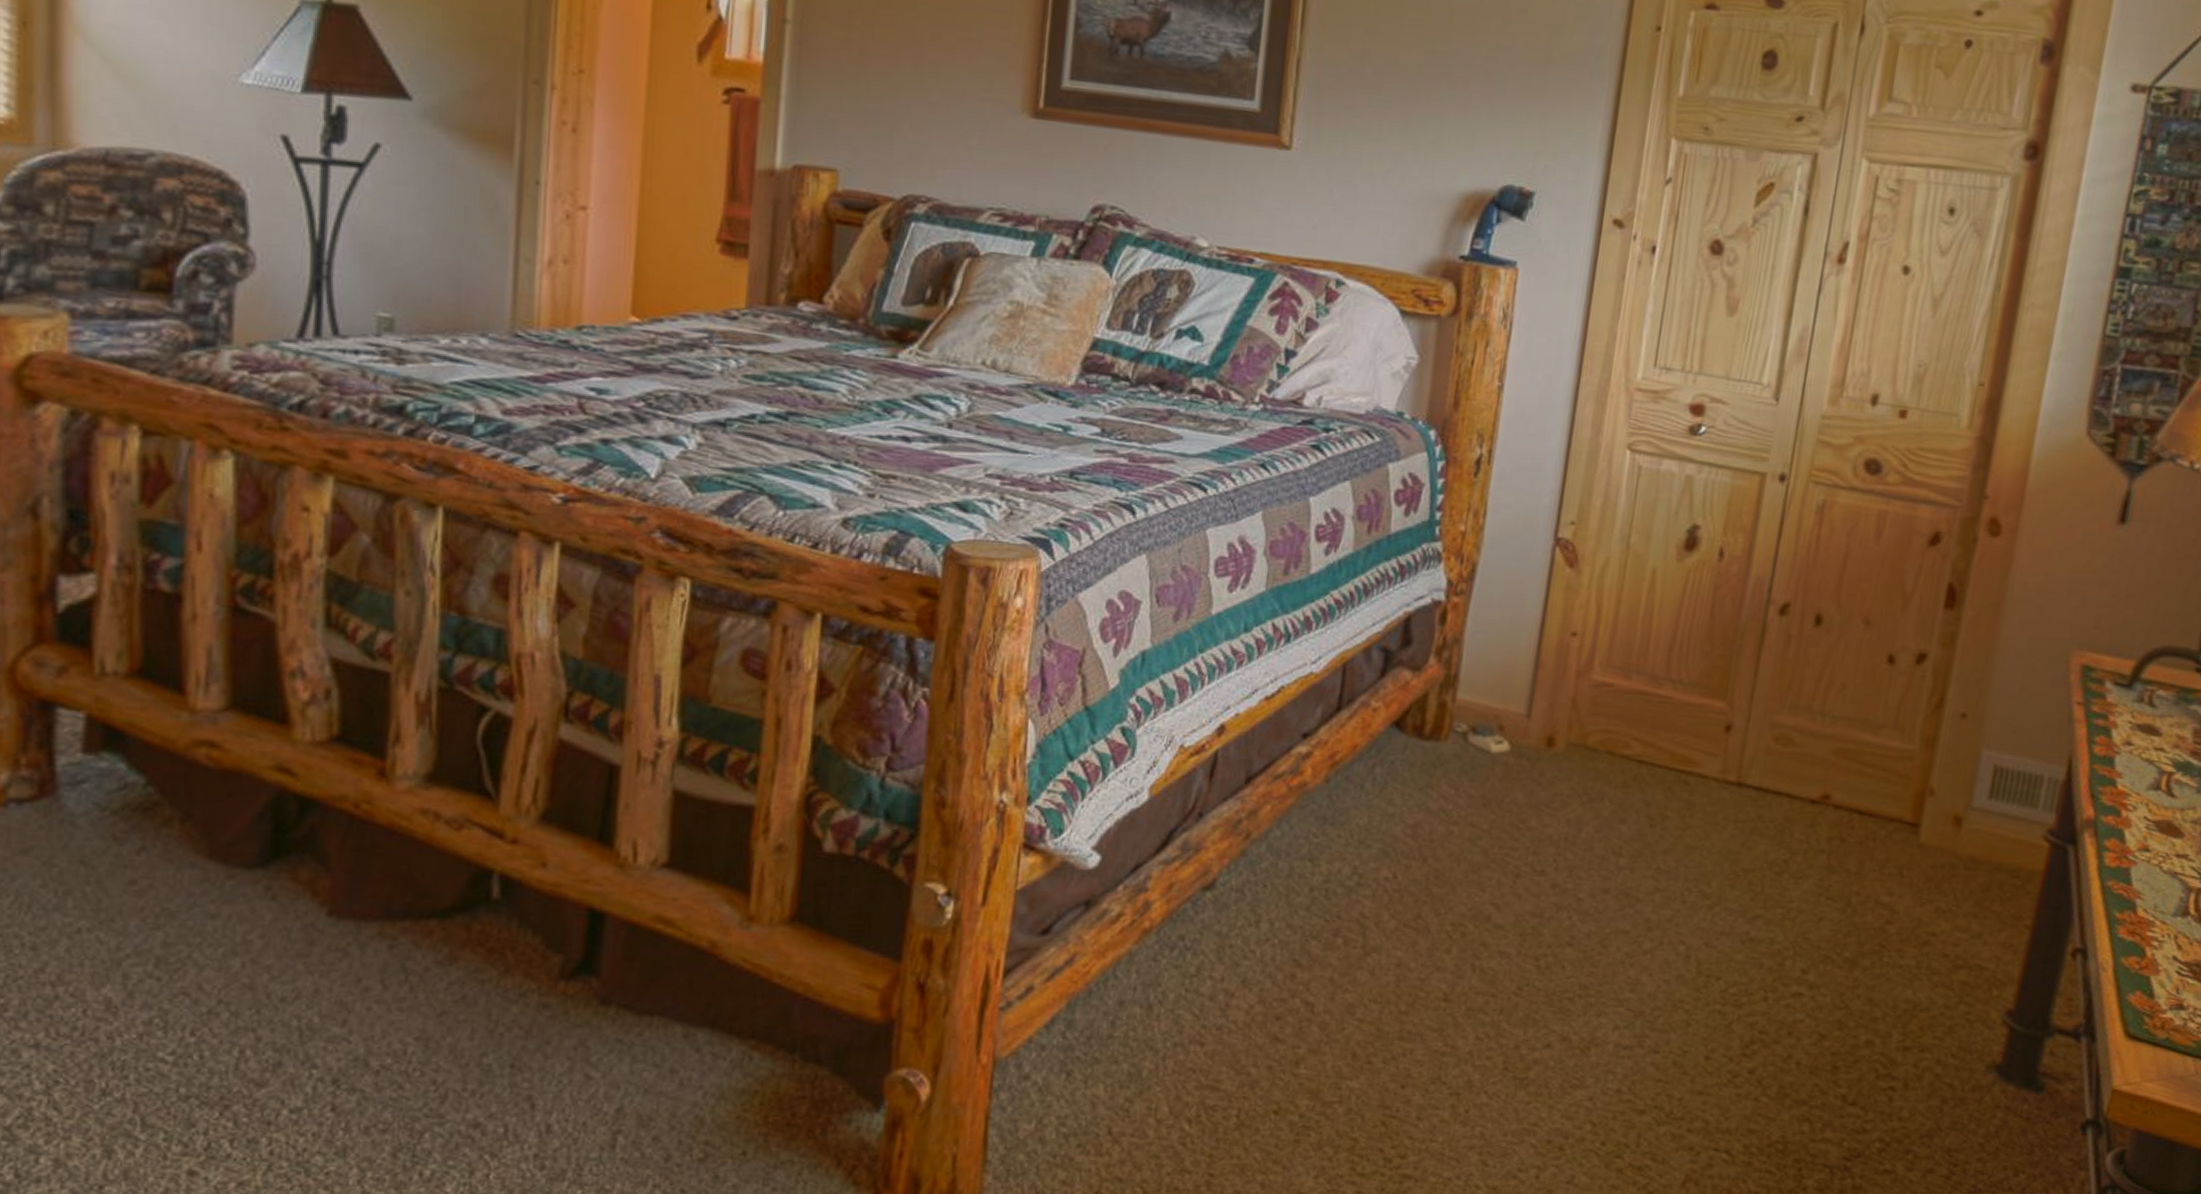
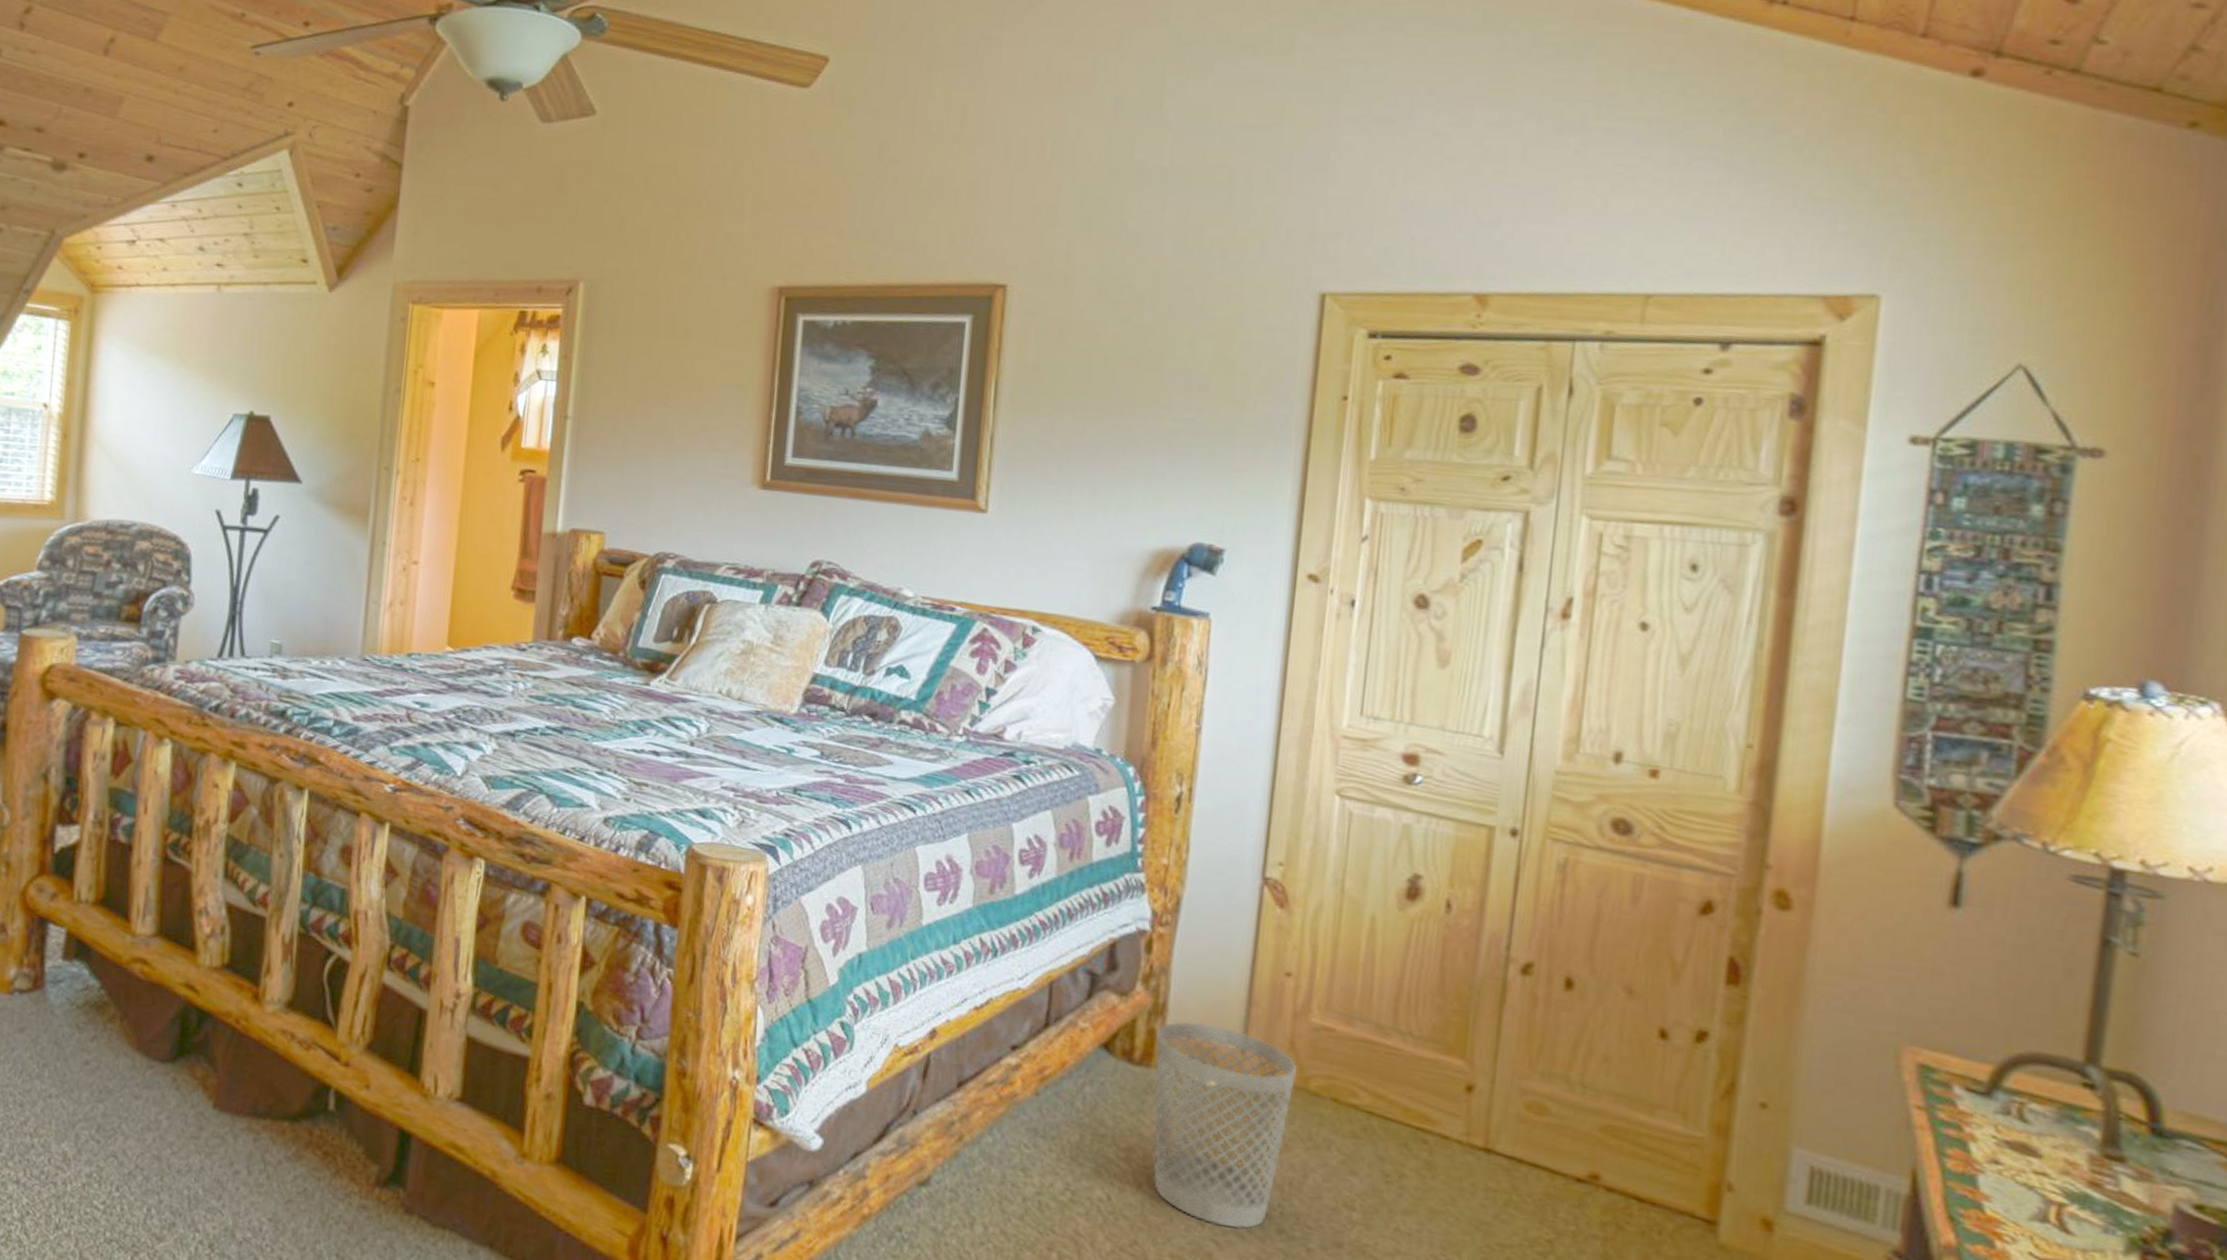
wastebasket: none [1438,691,1579,889] -> present [1153,1022,1298,1229]

